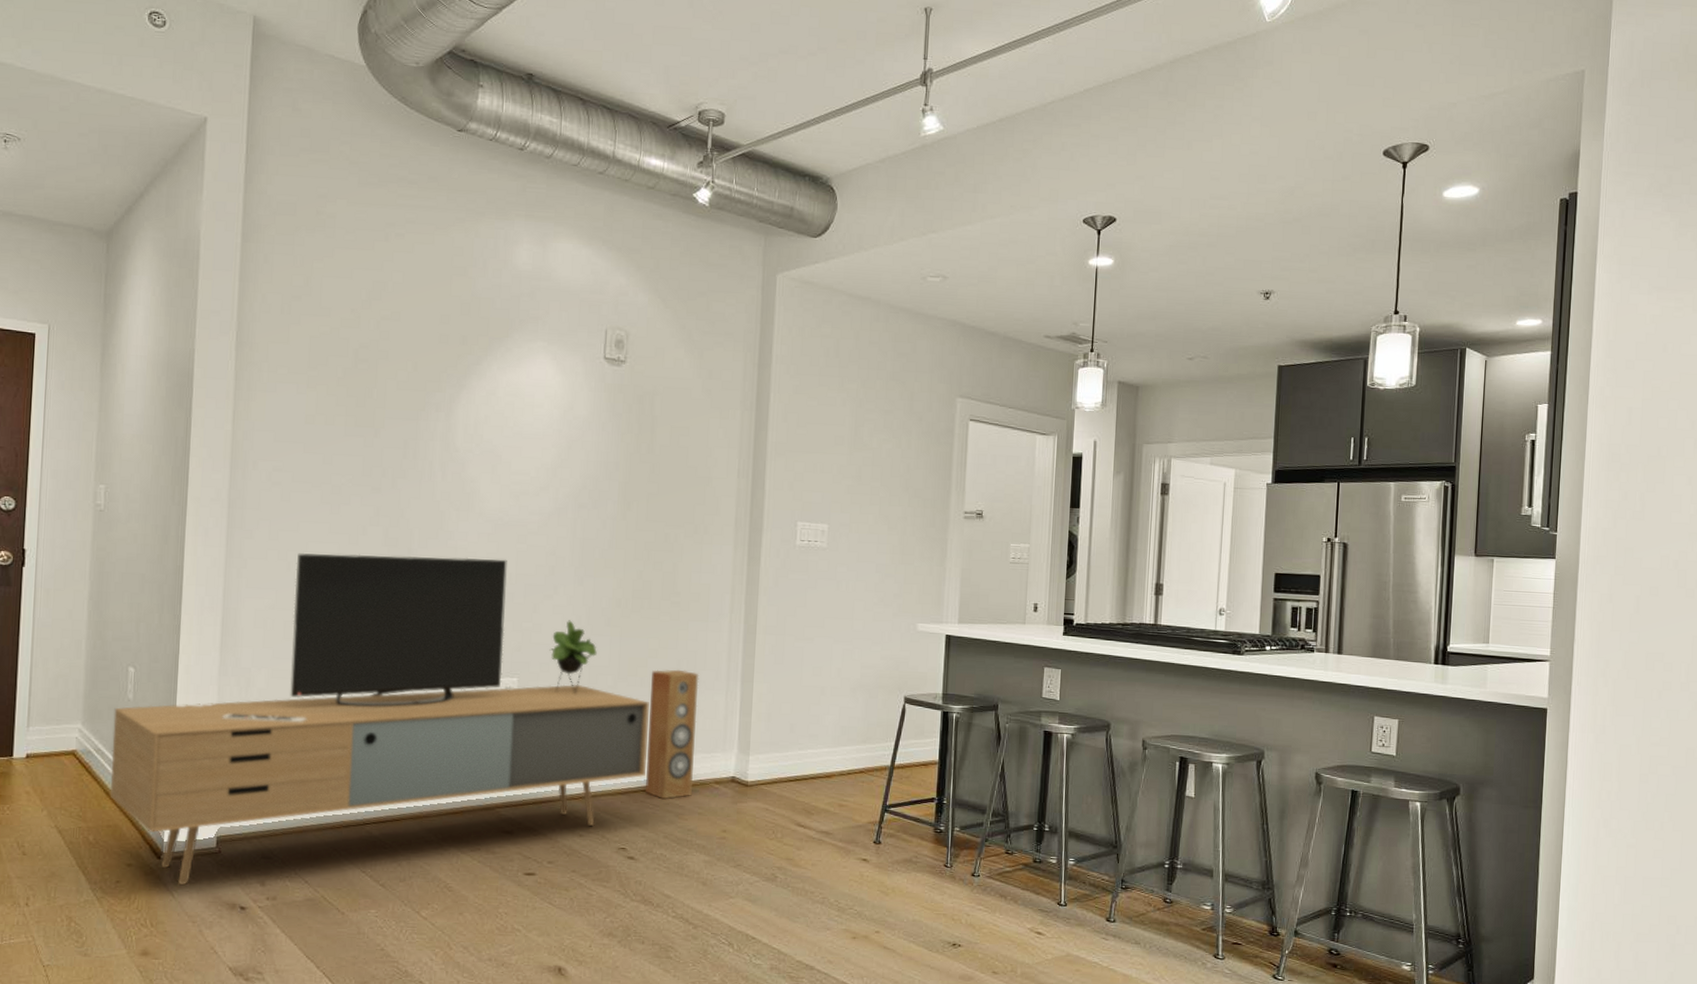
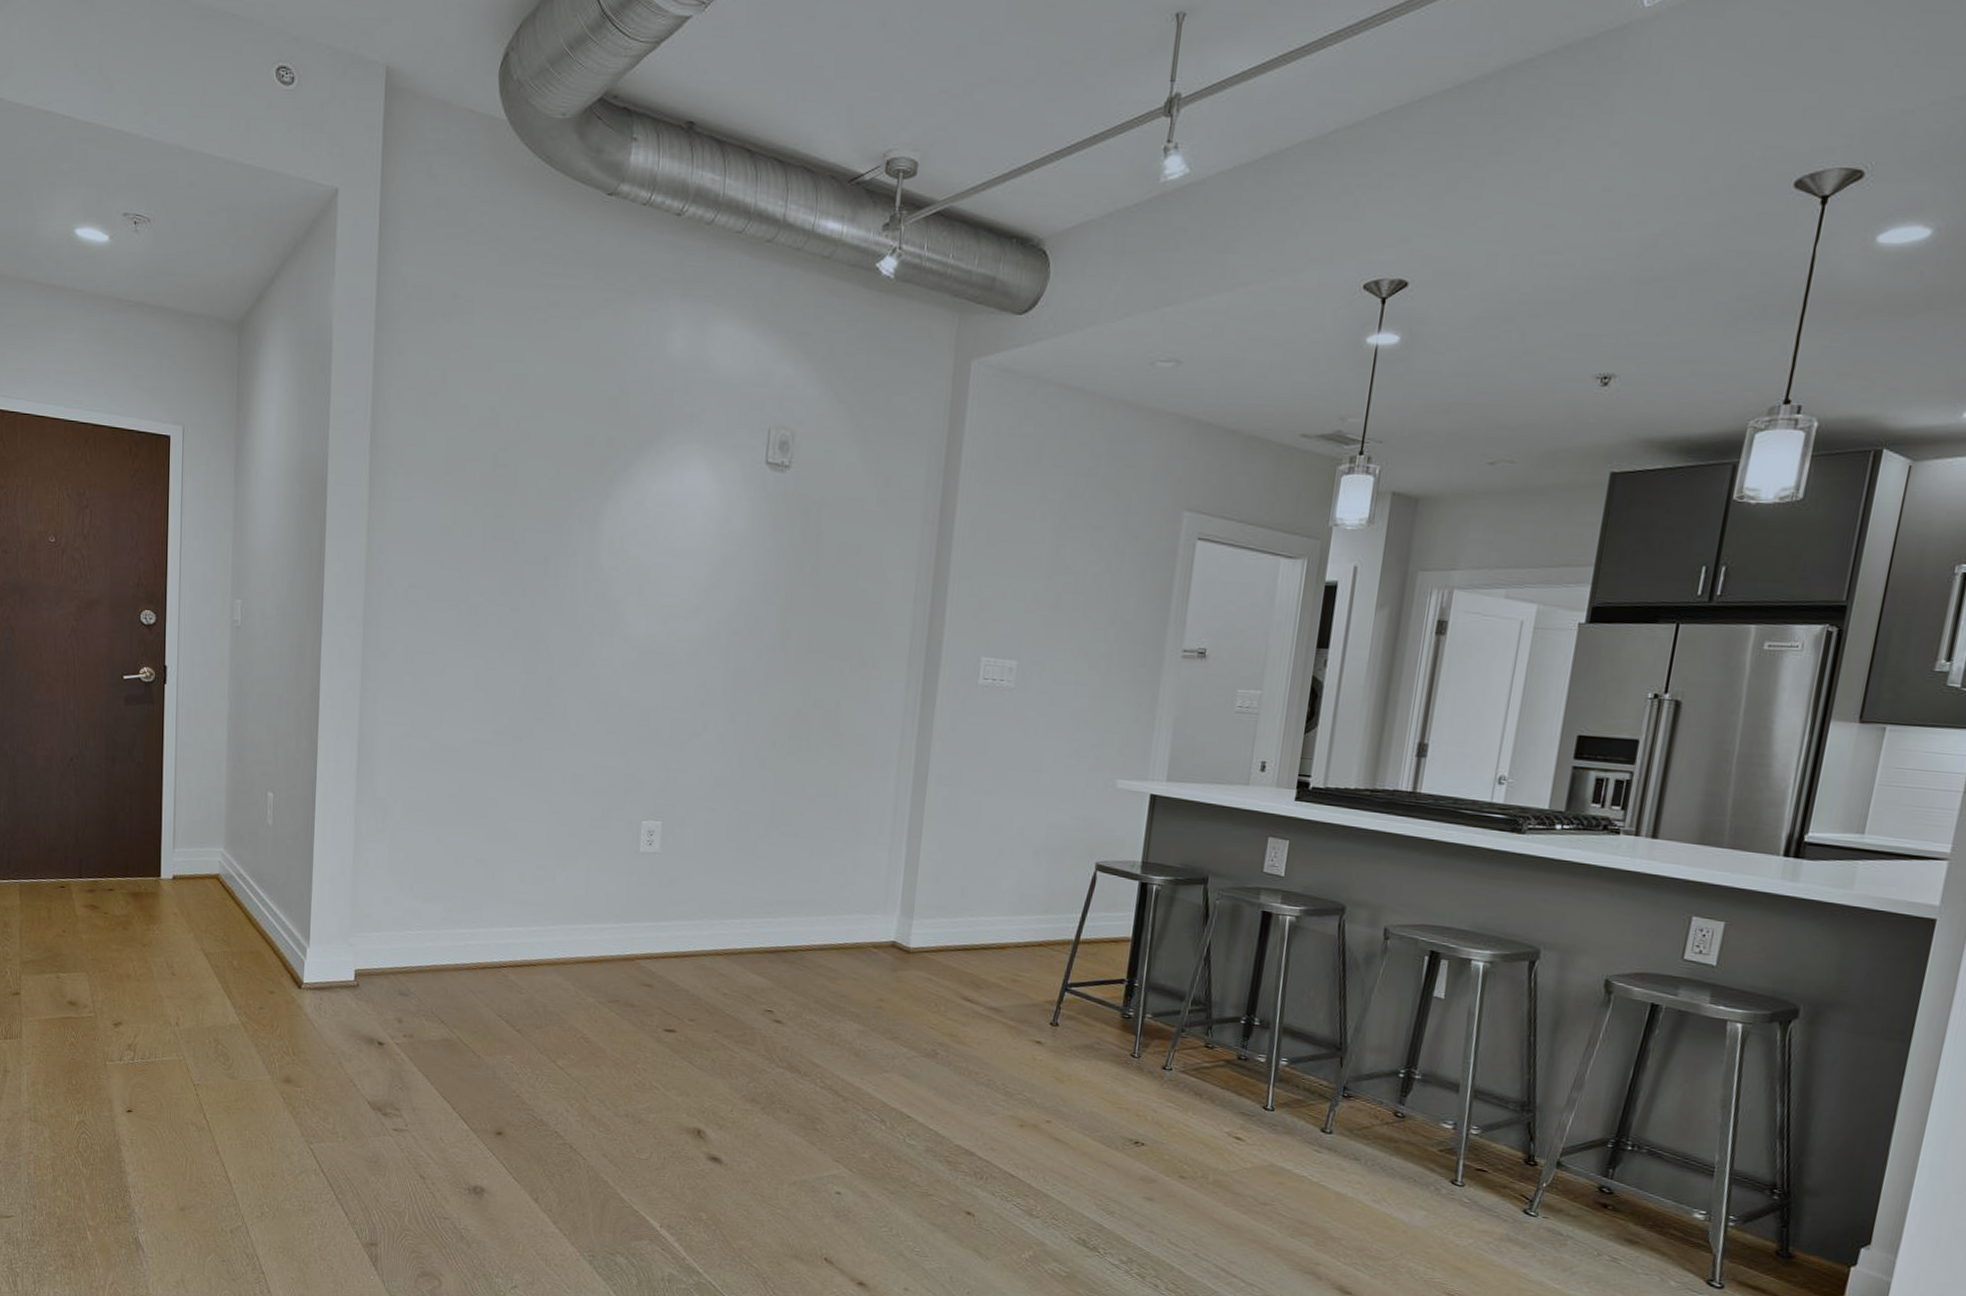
media console: present [109,553,649,884] -> none [252,678,804,1016]
speaker: present [645,669,699,800] -> none [796,819,861,962]

